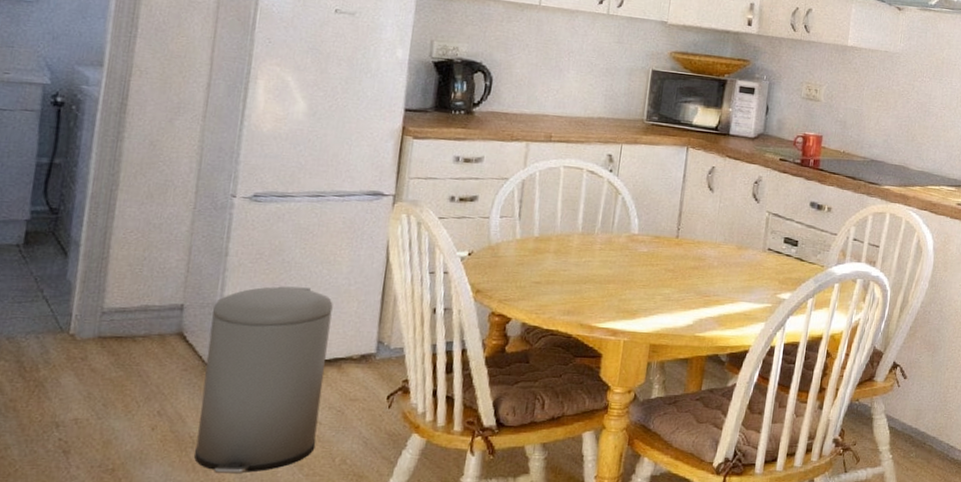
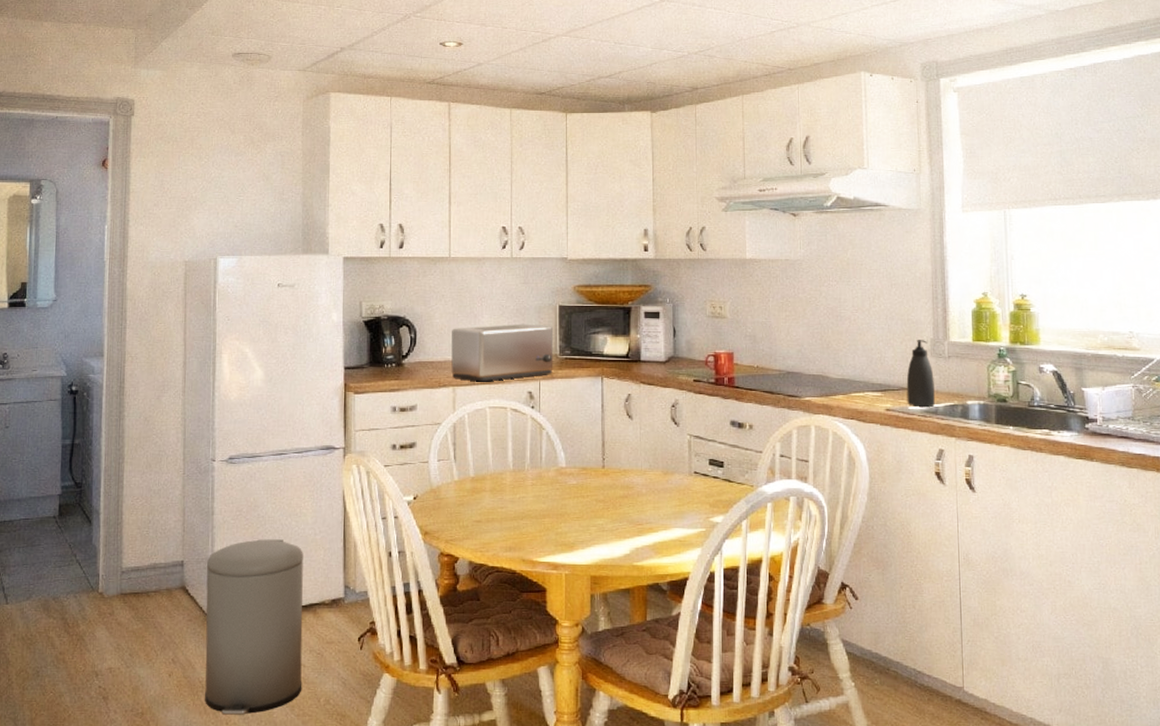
toaster: none [526,80,643,140] -> present [451,323,554,382]

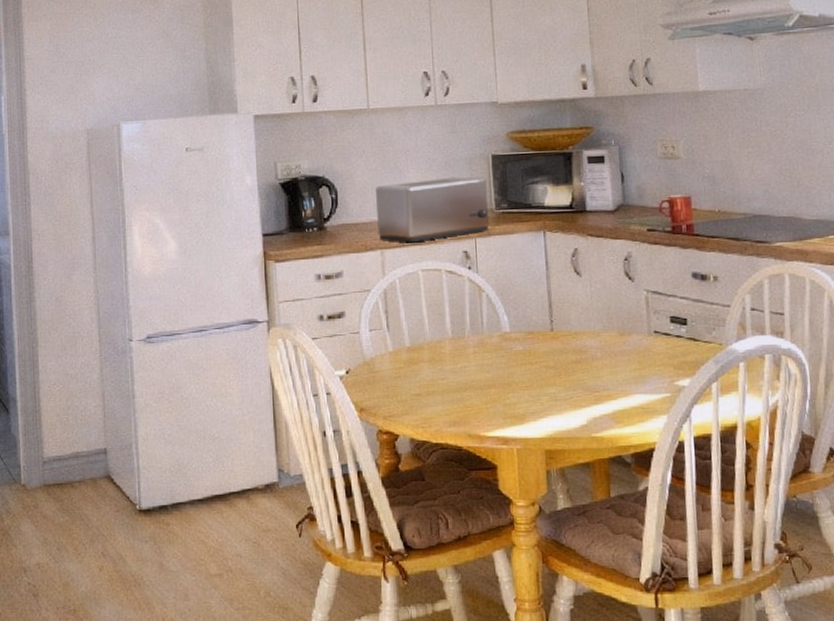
pedal bin: present [205,539,303,715] -> none [130,422,240,610]

